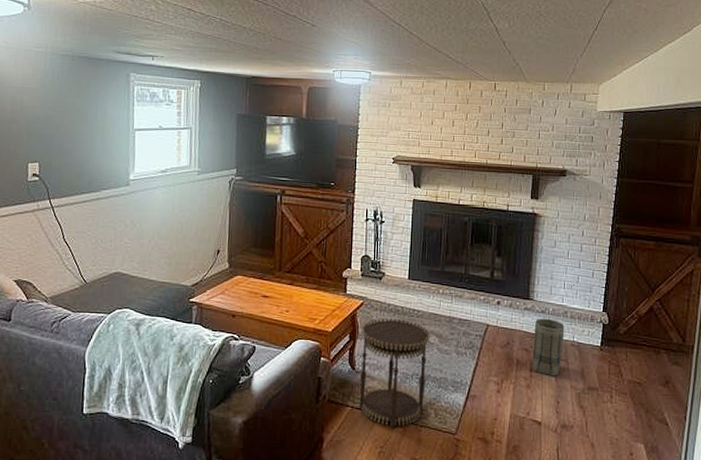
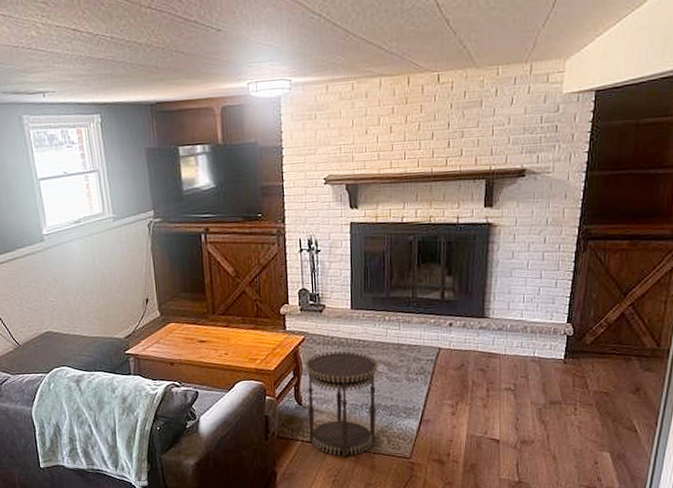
basket: present [532,318,565,377] -> none [489,335,524,394]

